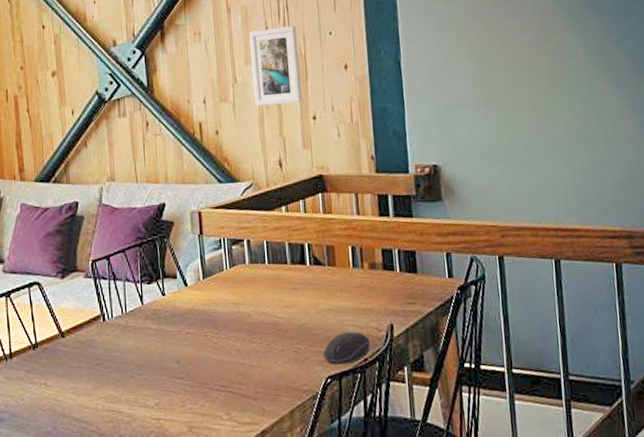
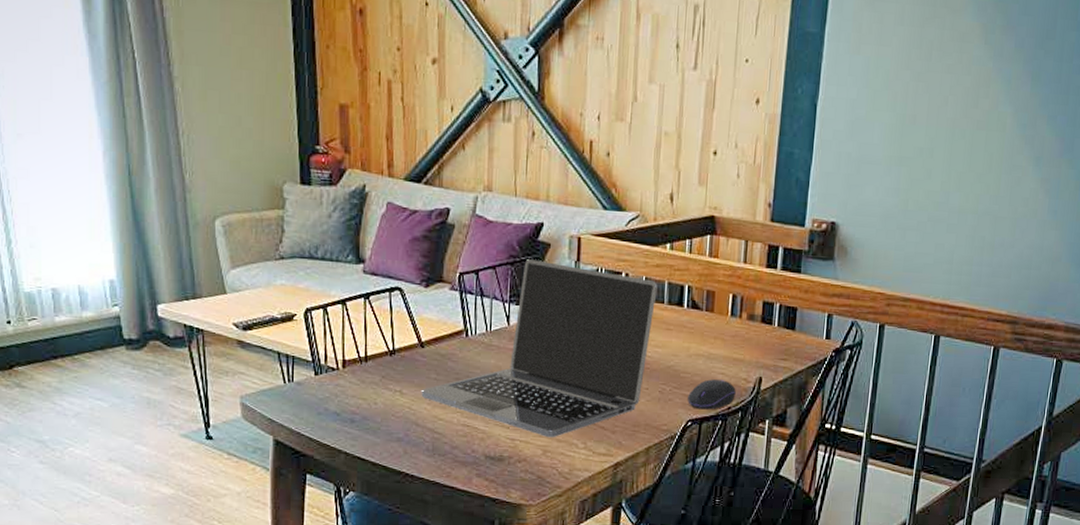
laptop: none [65,238,279,413] -> present [421,259,658,438]
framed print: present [249,26,302,106] -> none [653,44,710,134]

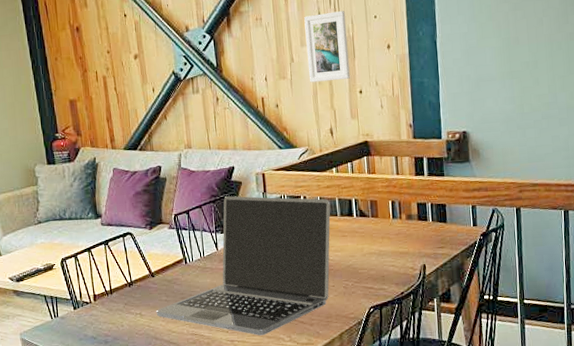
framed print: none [653,44,710,134] -> present [304,11,350,83]
computer mouse: present [688,379,736,410] -> none [367,271,406,297]

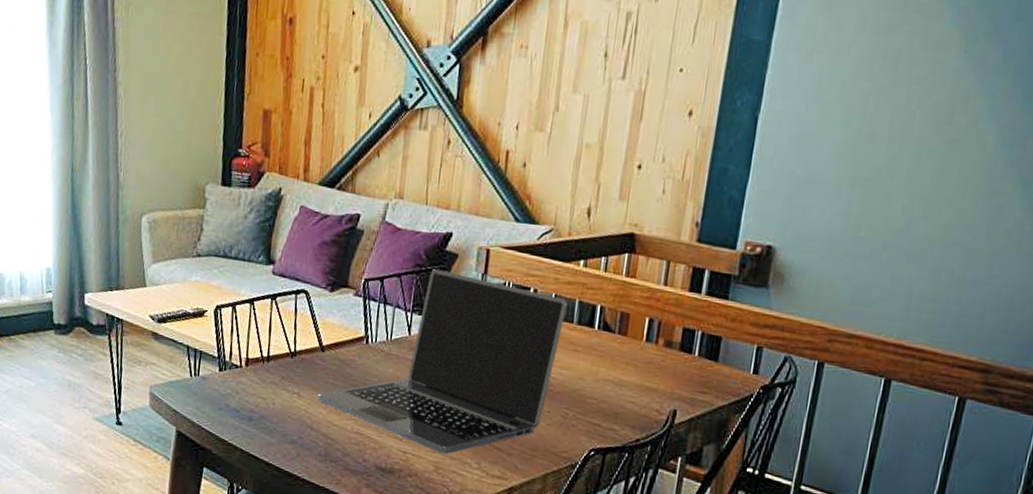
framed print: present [304,11,350,83] -> none [574,53,642,147]

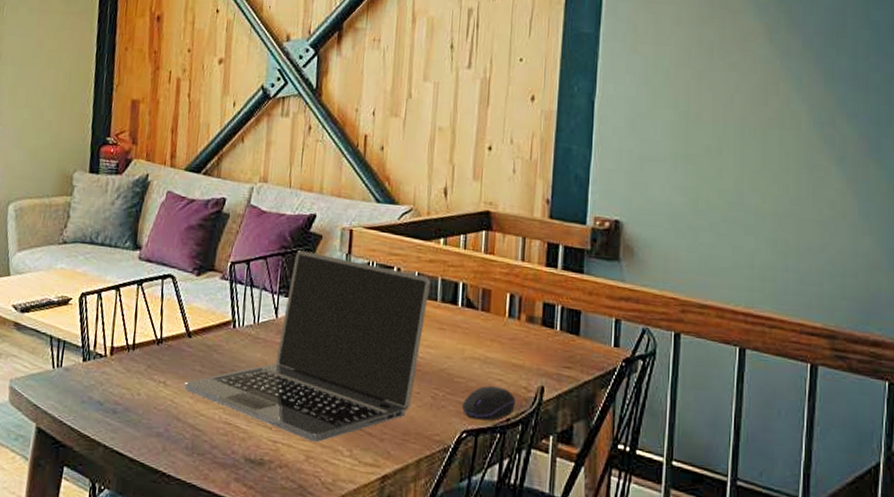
computer mouse: none [592,407,647,441] -> present [462,386,515,421]

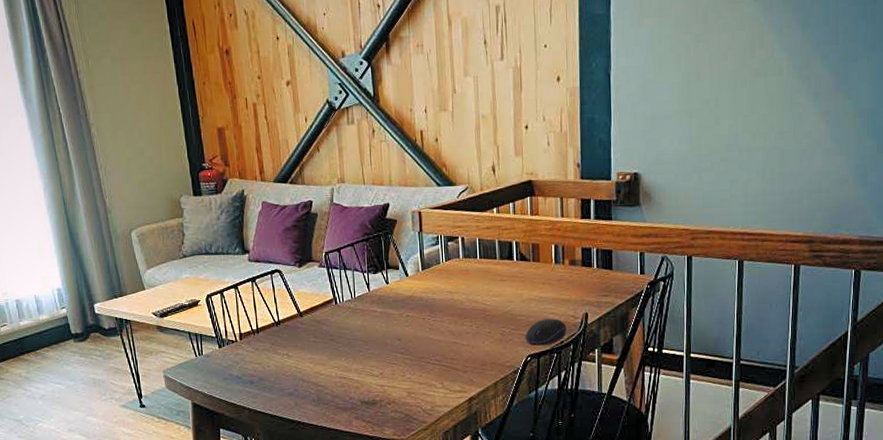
laptop: present [184,250,430,443] -> none [304,234,490,382]

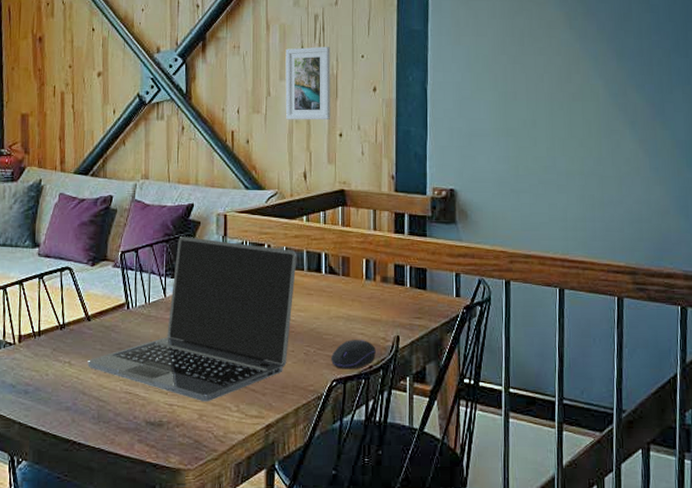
laptop: none [304,234,490,382] -> present [87,237,297,402]
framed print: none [469,38,516,116] -> present [285,47,330,120]

